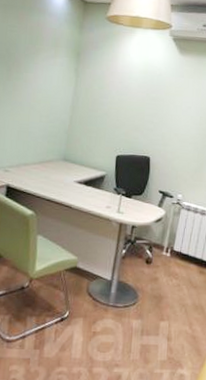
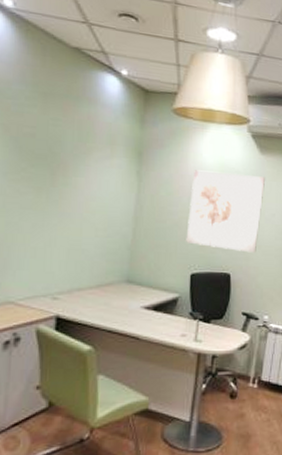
wall art: none [113,68,183,140] -> present [186,170,265,253]

